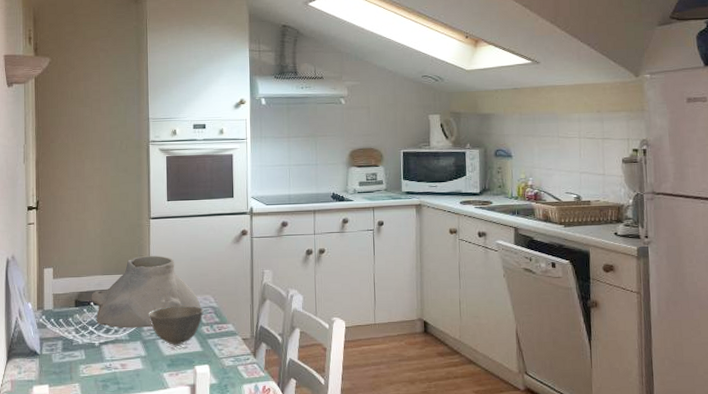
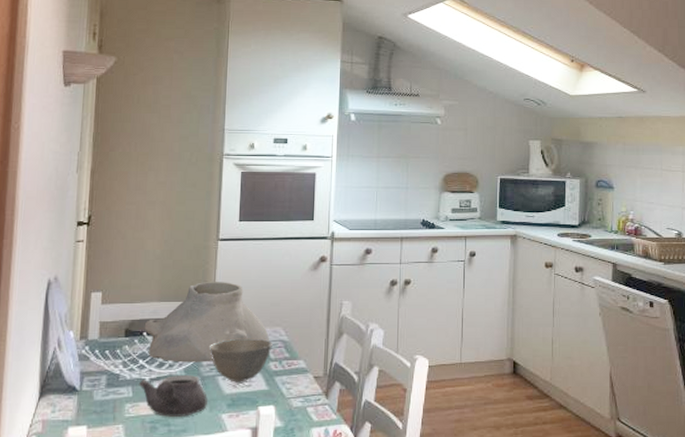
teapot: none [89,339,150,376] -> present [138,375,207,417]

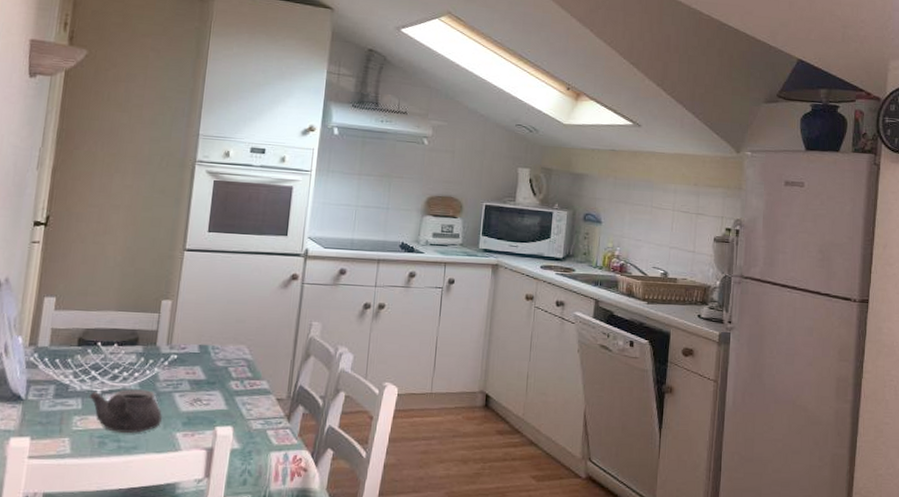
vase: present [144,282,270,363] -> none [98,293,233,378]
bowl: present [210,338,272,383] -> none [167,354,235,401]

